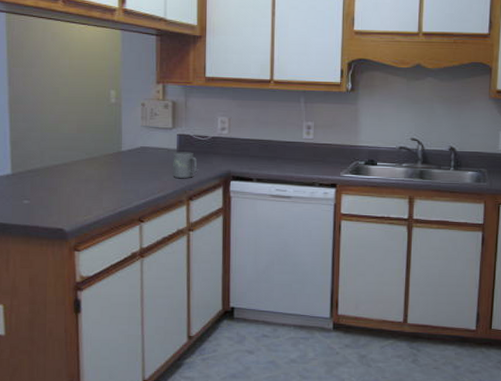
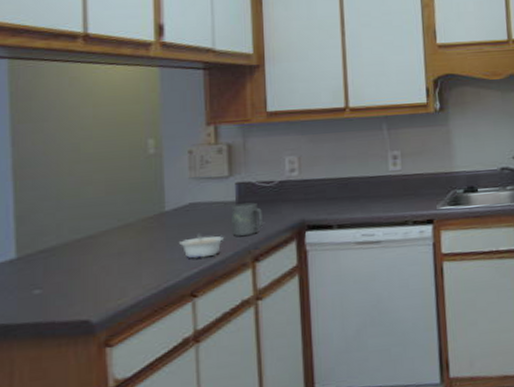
legume: none [132,171,166,192] -> present [179,232,224,259]

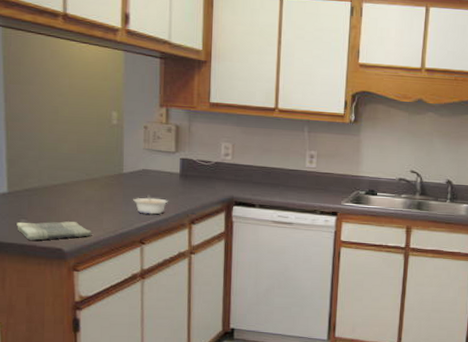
dish towel: none [28,282,129,316] -> present [17,221,92,240]
mug: present [231,202,262,236] -> none [175,175,200,202]

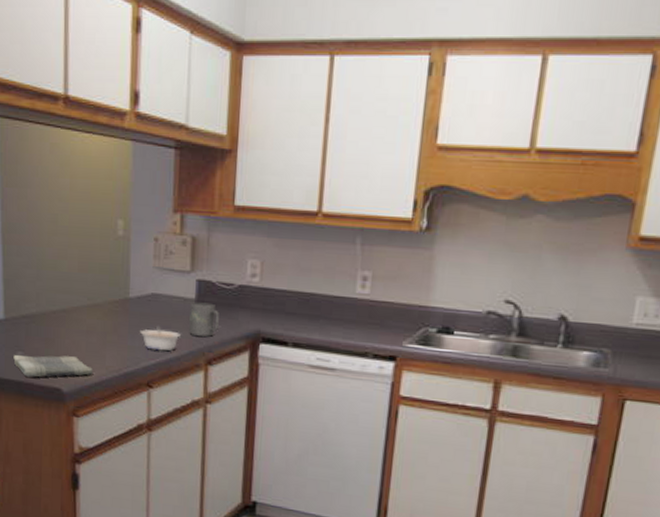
mug: none [175,175,200,202] -> present [189,302,219,337]

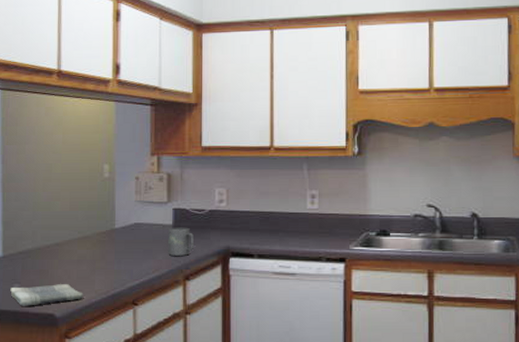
legume: present [140,325,181,351] -> none [125,250,161,272]

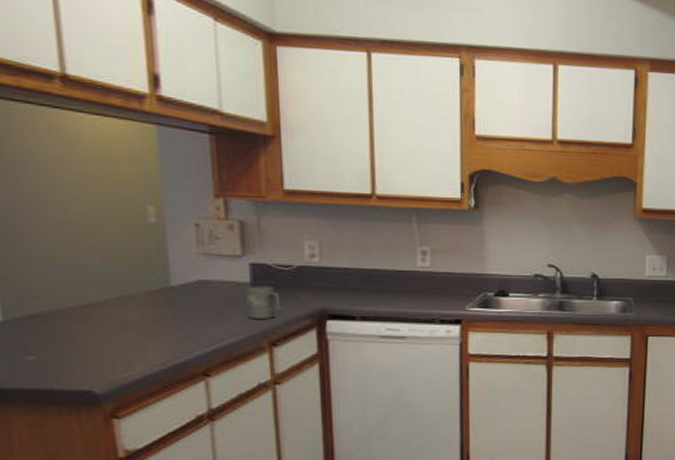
dish towel: present [10,284,84,306] -> none [21,354,135,383]

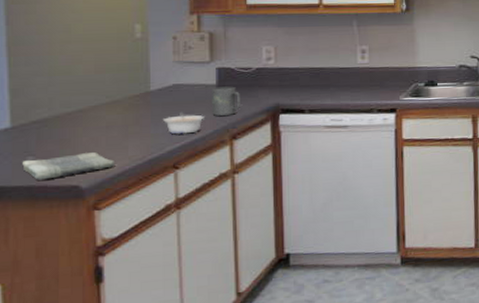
dish towel: none [21,354,135,383] -> present [22,152,116,180]
legume: none [188,312,238,338] -> present [163,111,204,135]

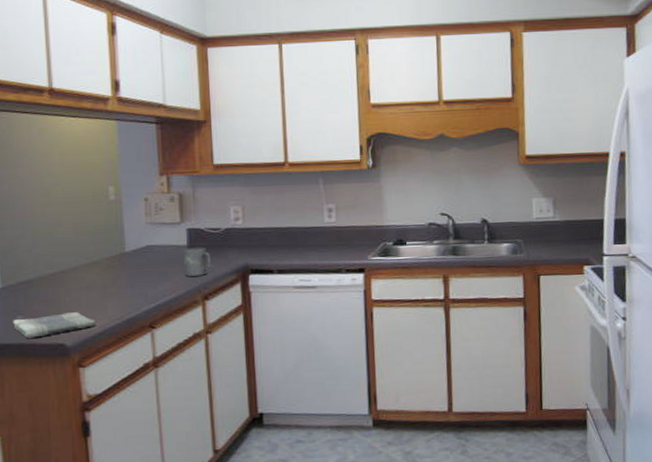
legume: present [163,111,204,135] -> none [139,272,177,295]

